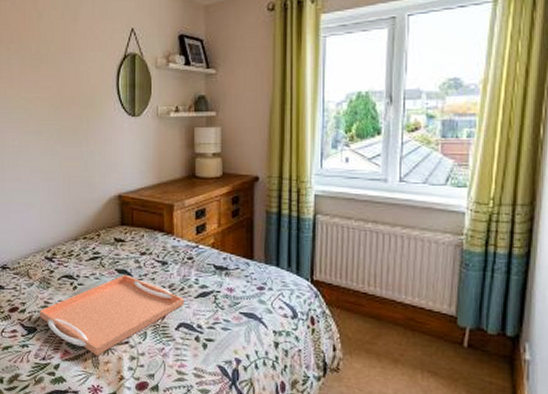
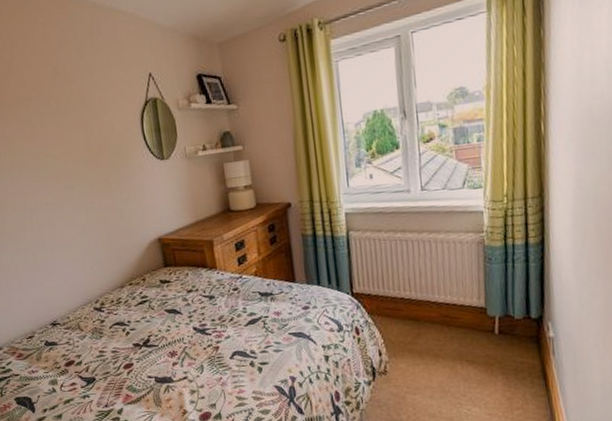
serving tray: present [38,274,185,356] -> none [95,313,236,395]

